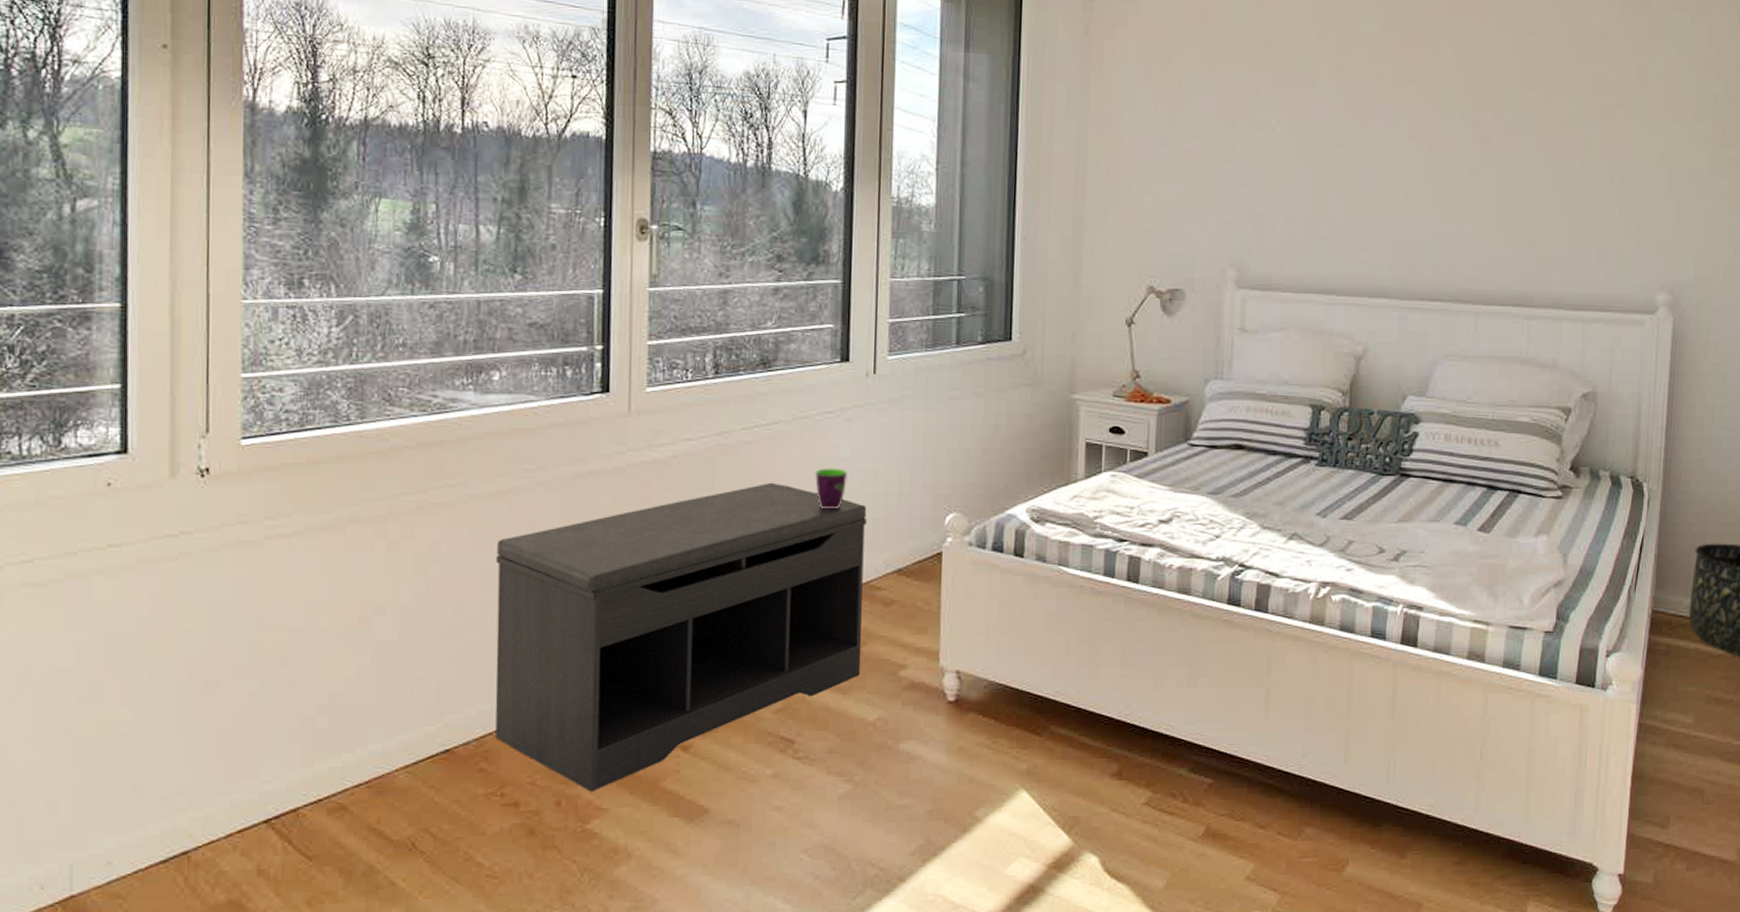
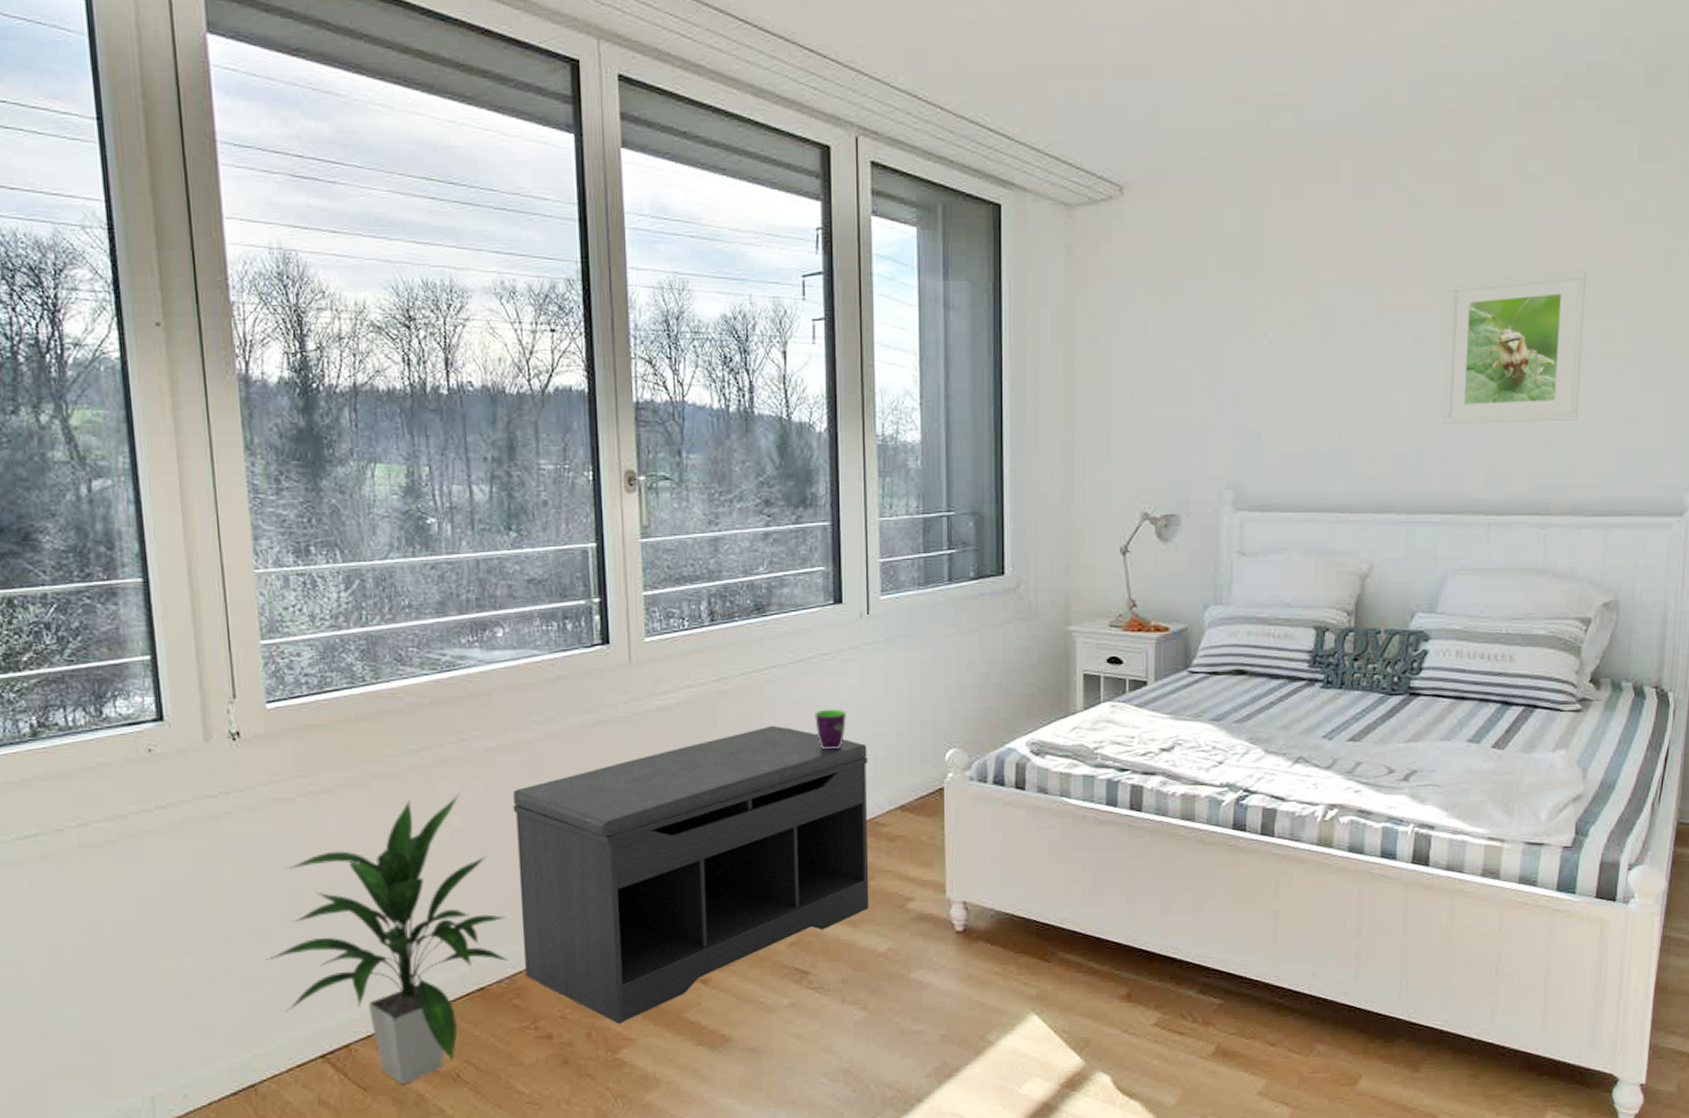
indoor plant: none [215,542,479,853] -> present [266,793,508,1084]
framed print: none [1434,80,1566,219] -> present [1442,271,1586,425]

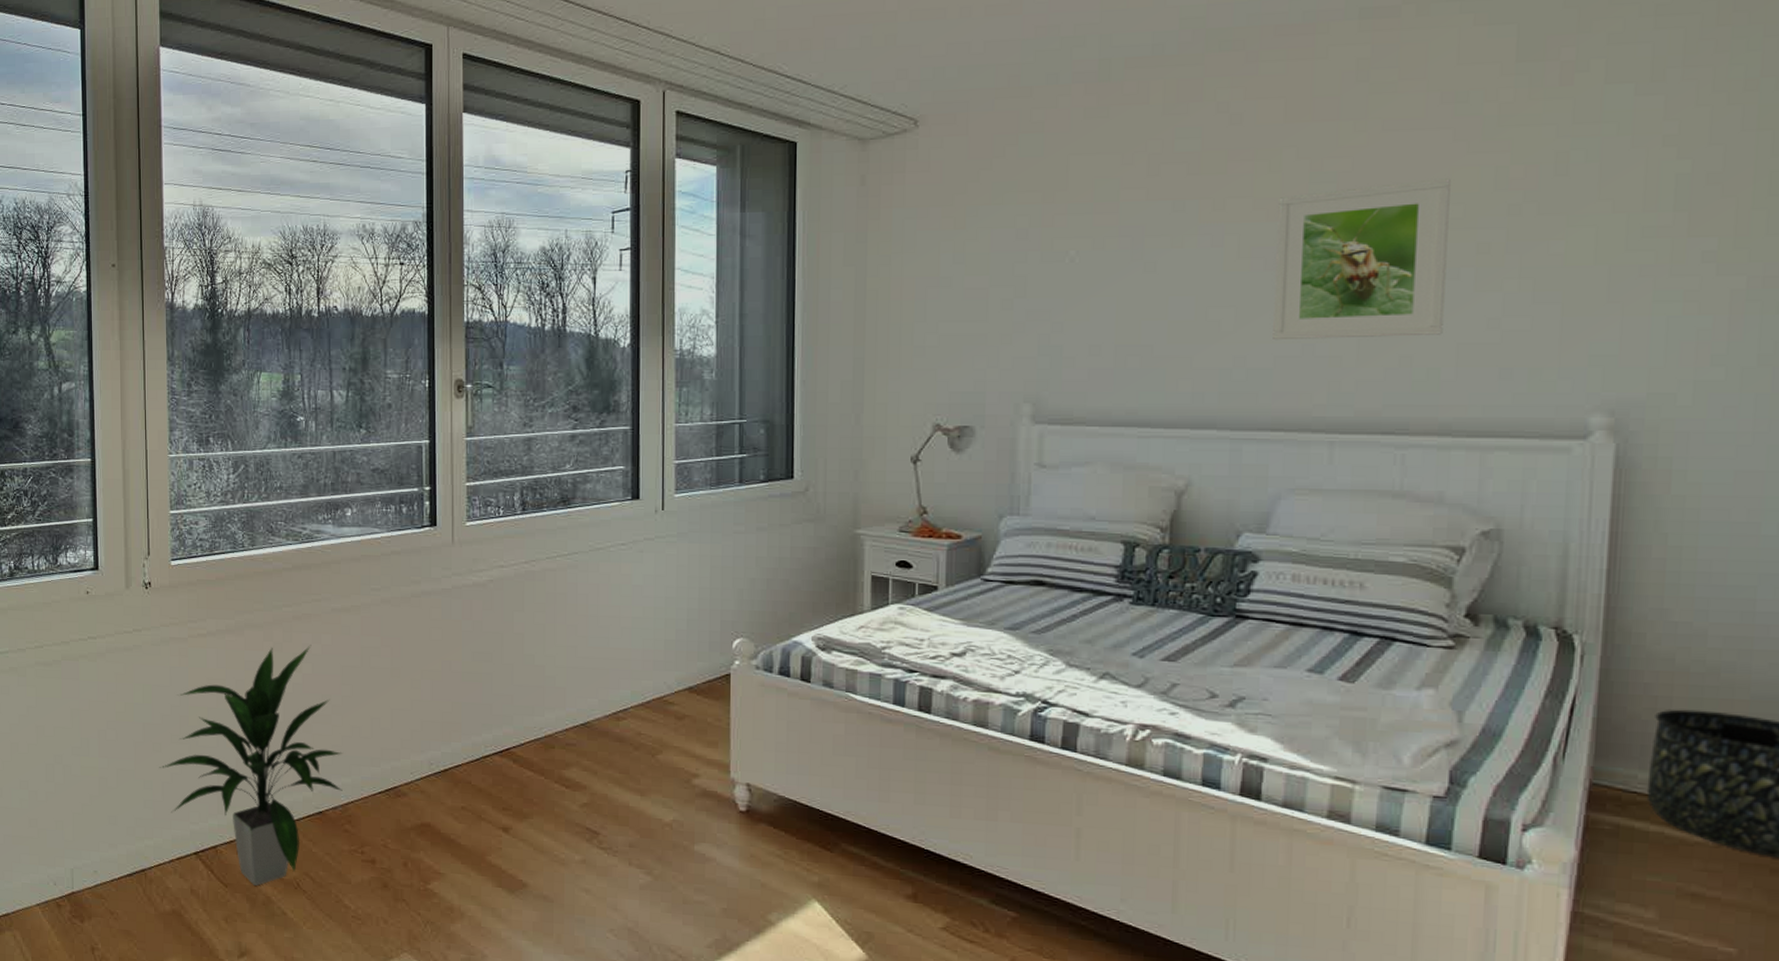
bench: present [512,725,869,1024] -> none [352,605,659,858]
mug: present [815,709,846,750] -> none [611,593,640,631]

